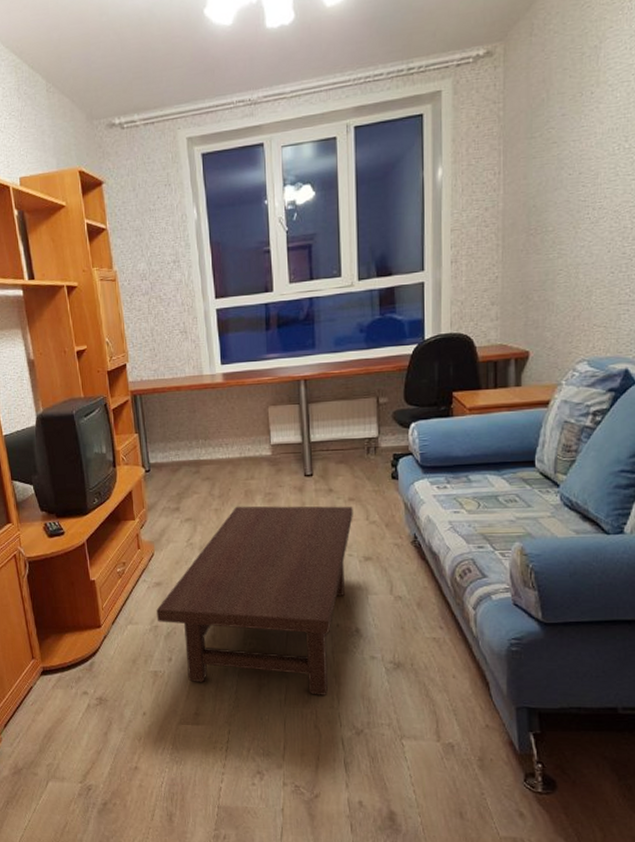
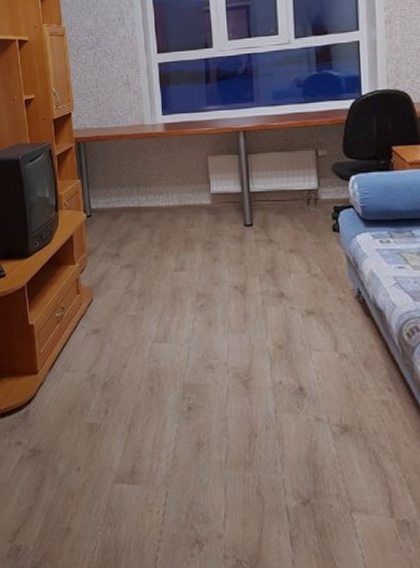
coffee table: present [156,506,353,695] -> none [94,254,294,459]

